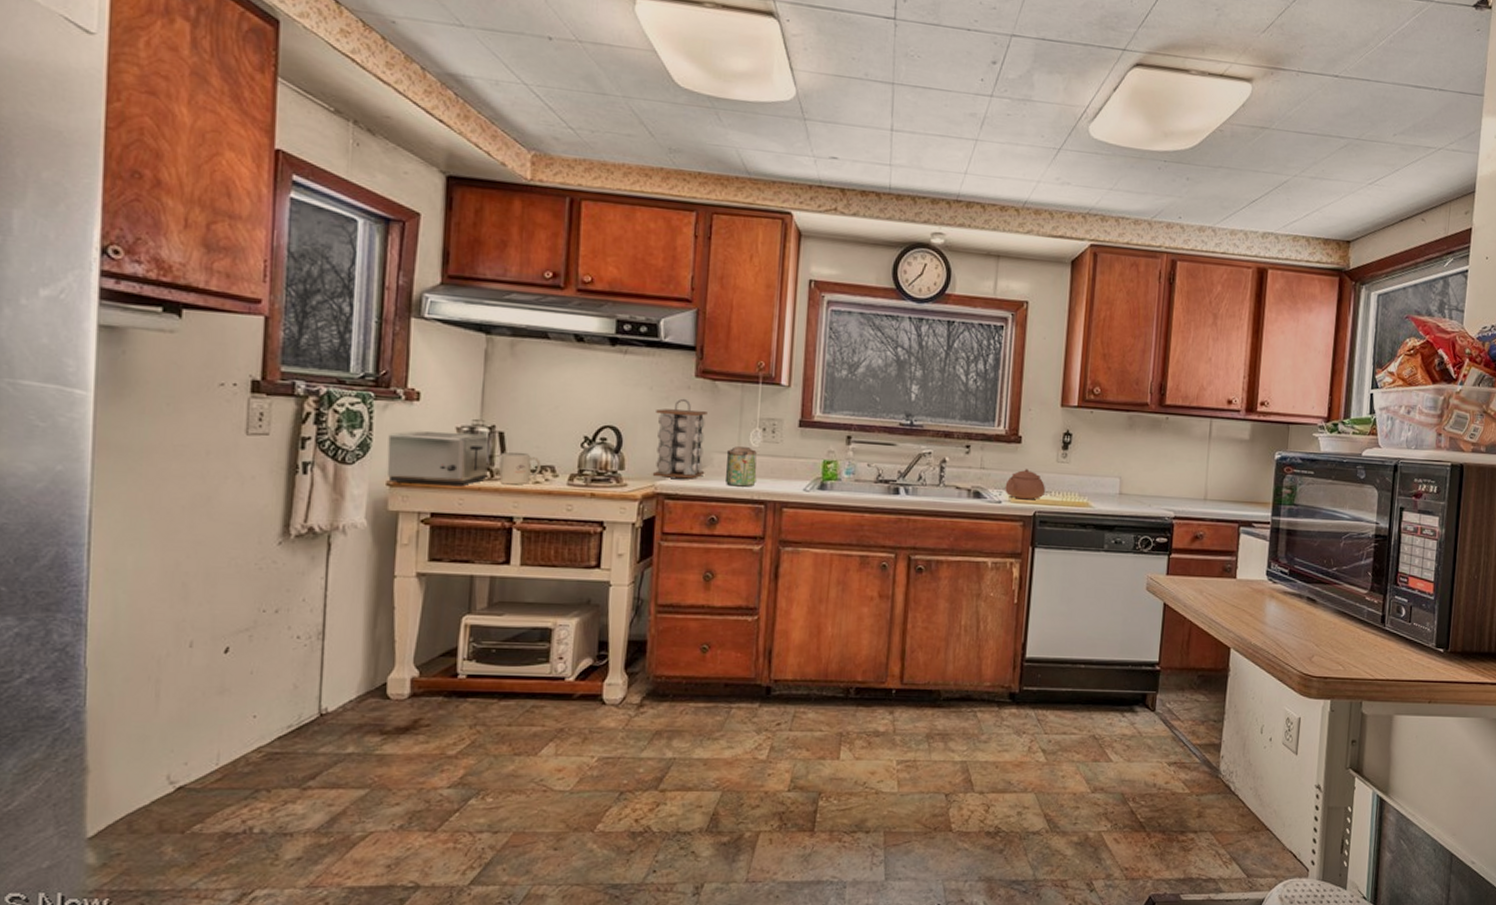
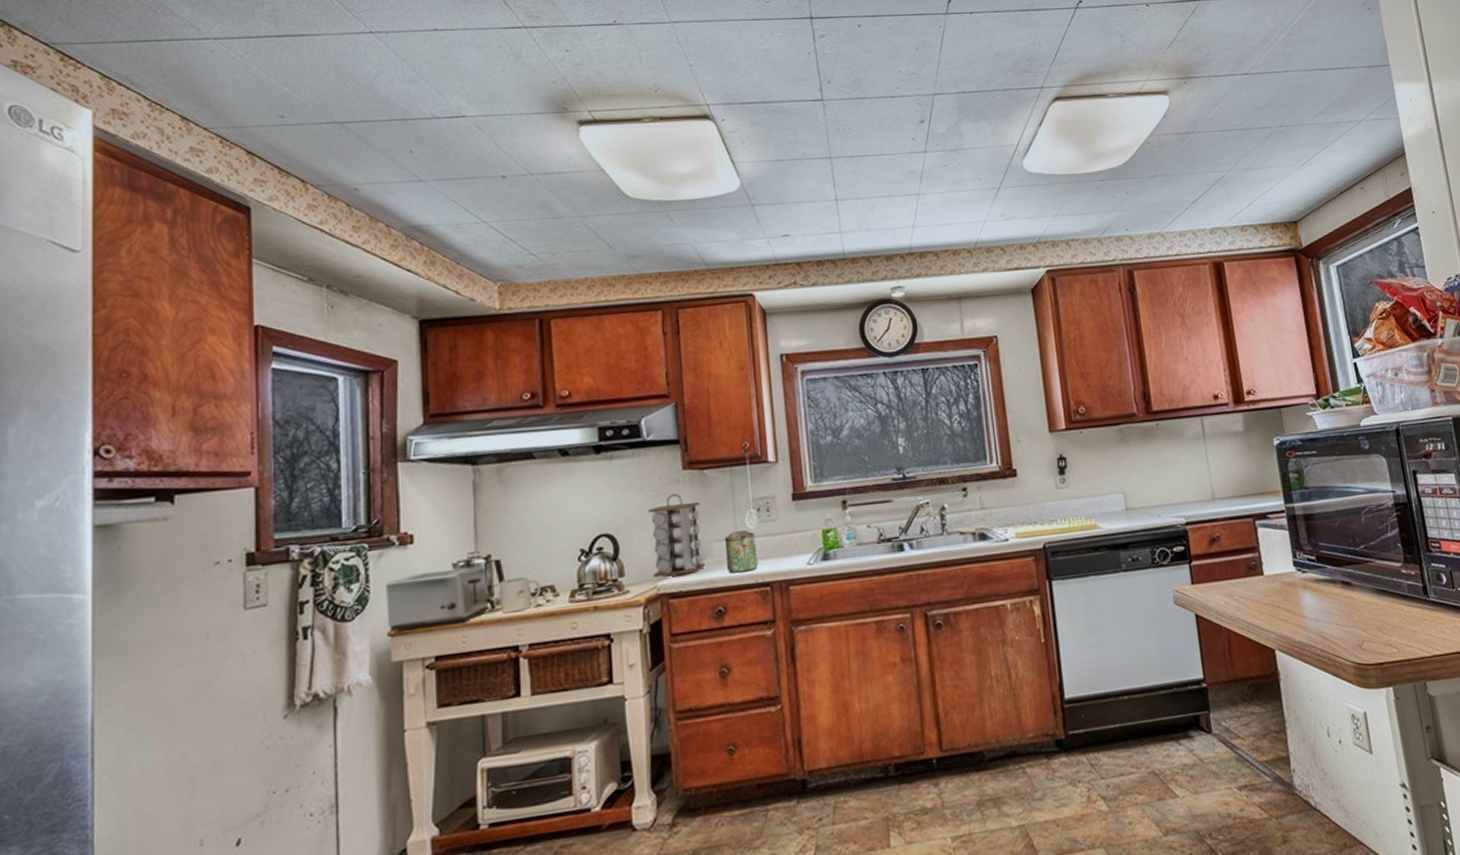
teapot: present [1005,469,1046,499] -> none [1009,501,1052,533]

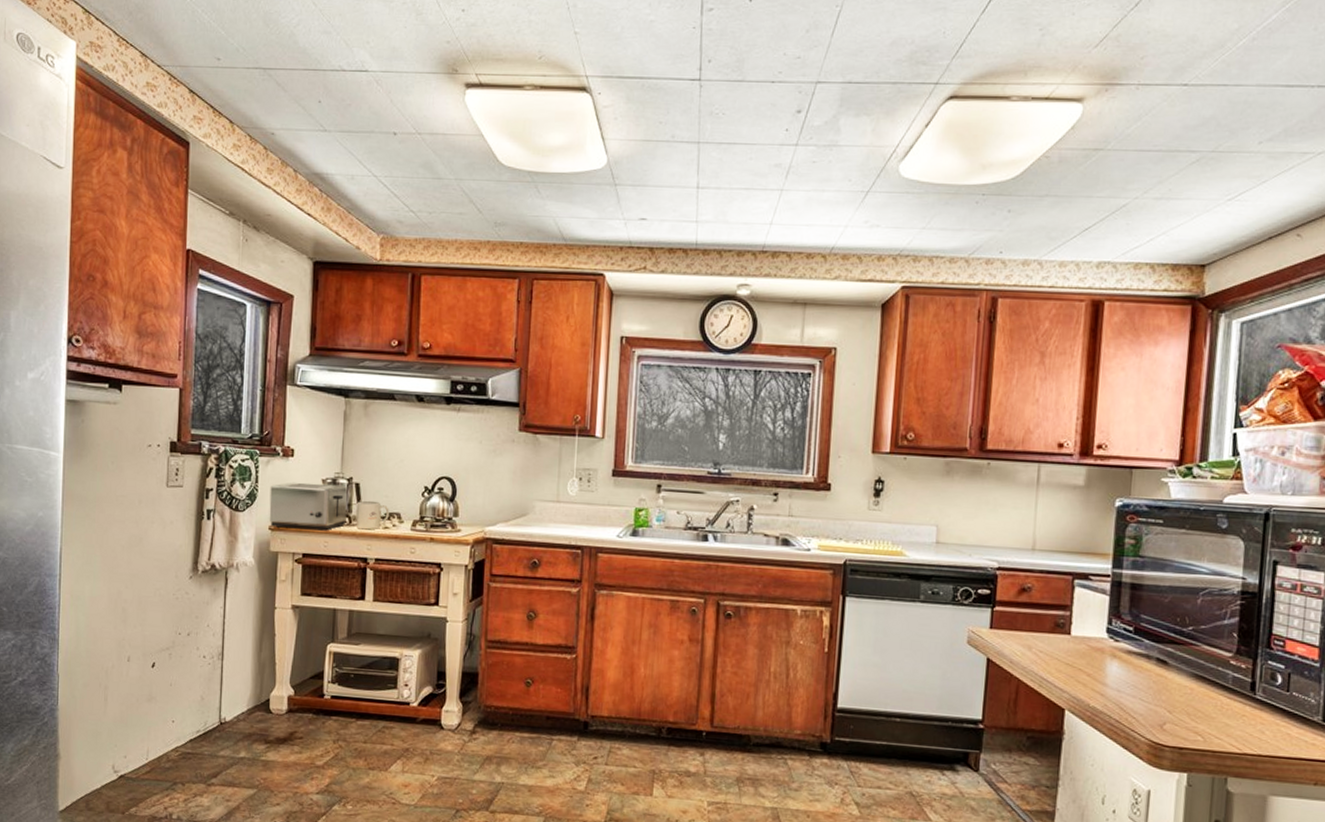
spice rack: present [648,493,706,578] -> none [482,451,530,526]
canister: present [724,530,759,574] -> none [545,495,574,533]

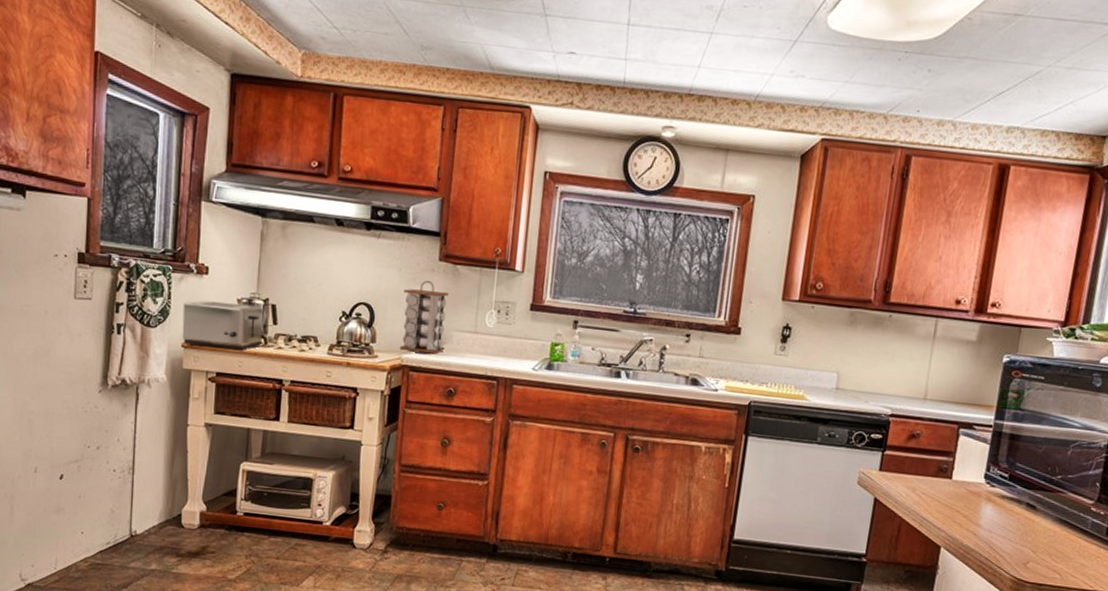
mug: present [356,500,389,530] -> none [271,322,306,352]
spice rack: none [482,451,530,526] -> present [399,280,449,354]

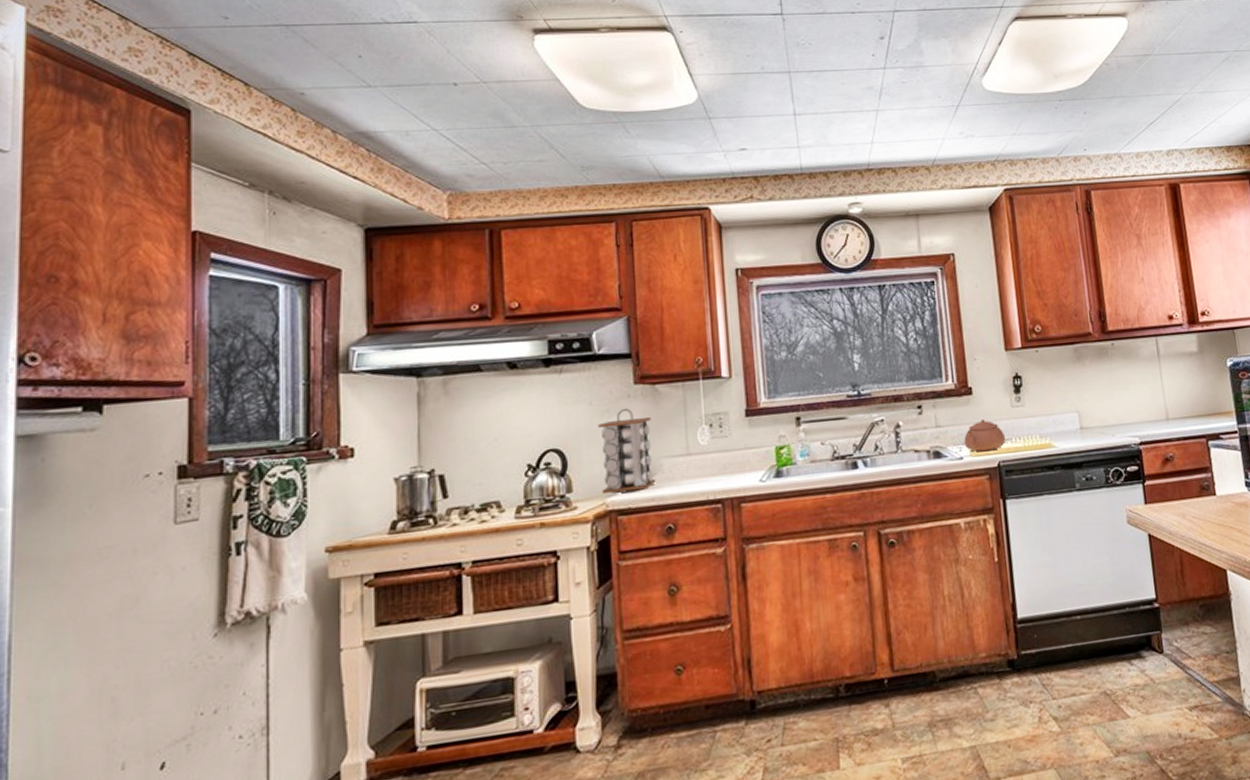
toaster: present [182,300,264,351] -> none [324,480,431,549]
teapot: none [722,360,762,390] -> present [964,420,1006,452]

